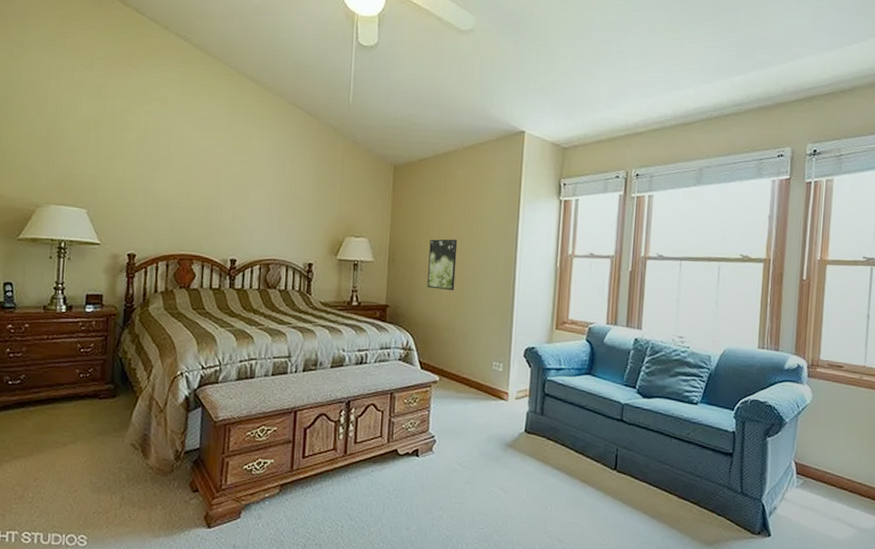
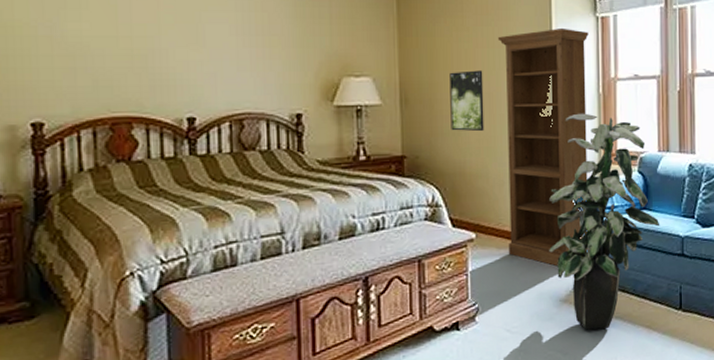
bookshelf: none [466,207,552,415] -> present [497,27,589,267]
indoor plant: none [500,283,603,476] -> present [549,113,660,330]

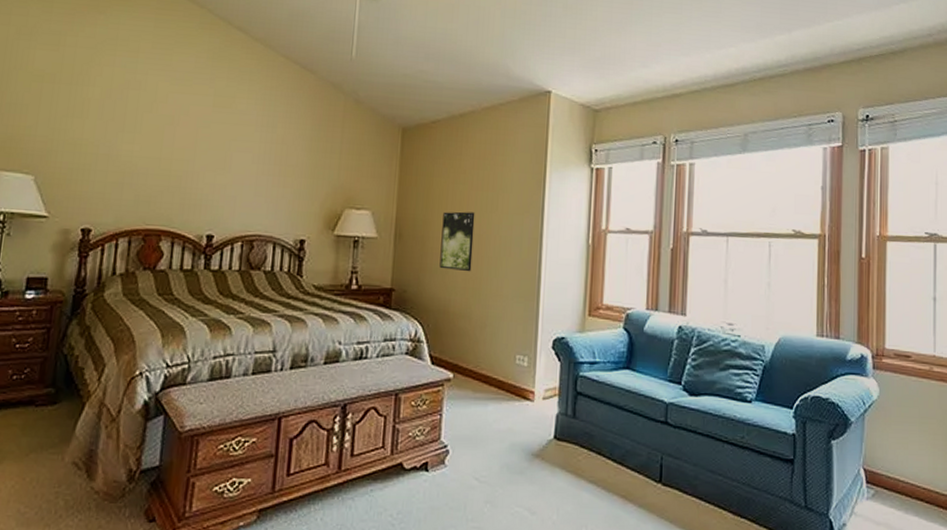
bookshelf: present [497,27,589,267] -> none [484,176,582,418]
indoor plant: present [549,113,660,330] -> none [525,262,644,491]

